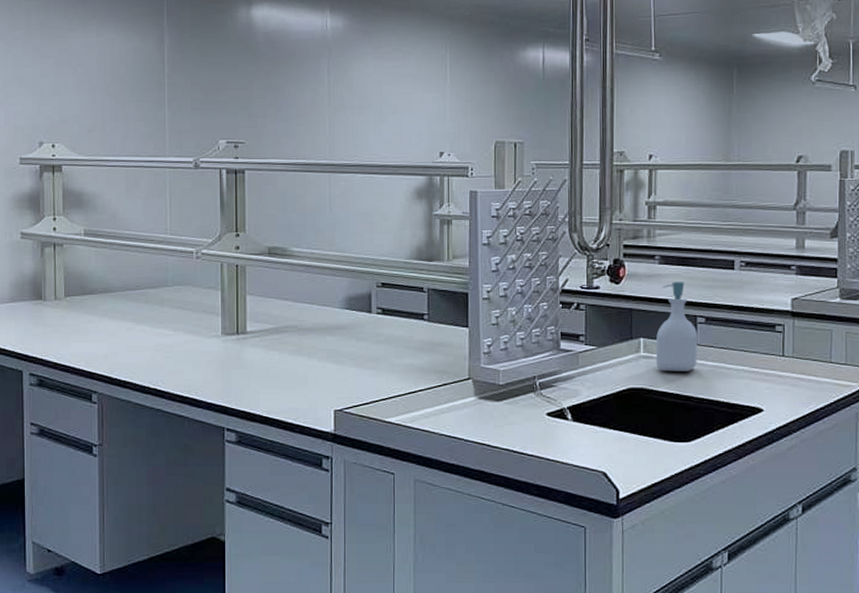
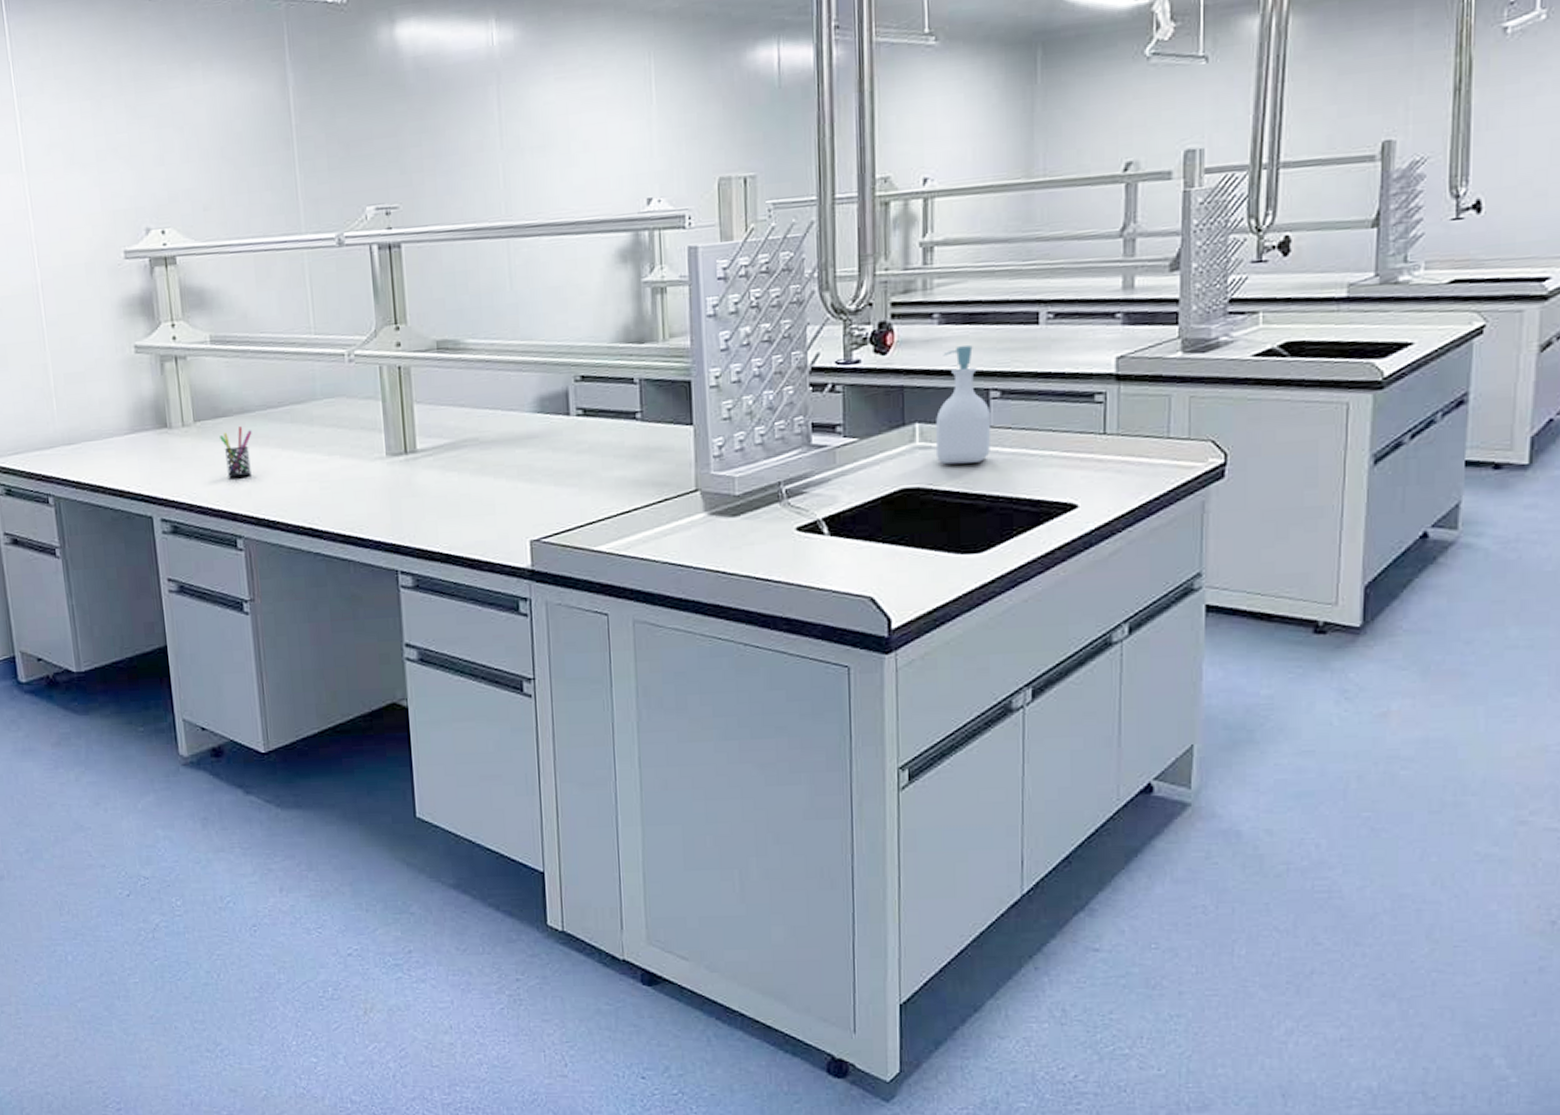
pen holder: none [85,303,112,344] -> present [220,426,252,478]

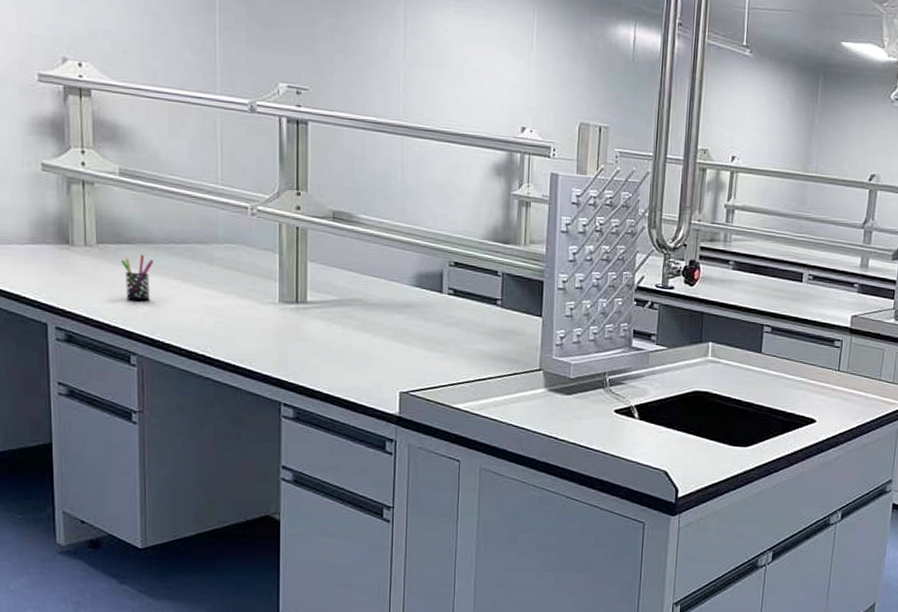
soap bottle: present [935,345,991,465] -> none [721,289,763,379]

